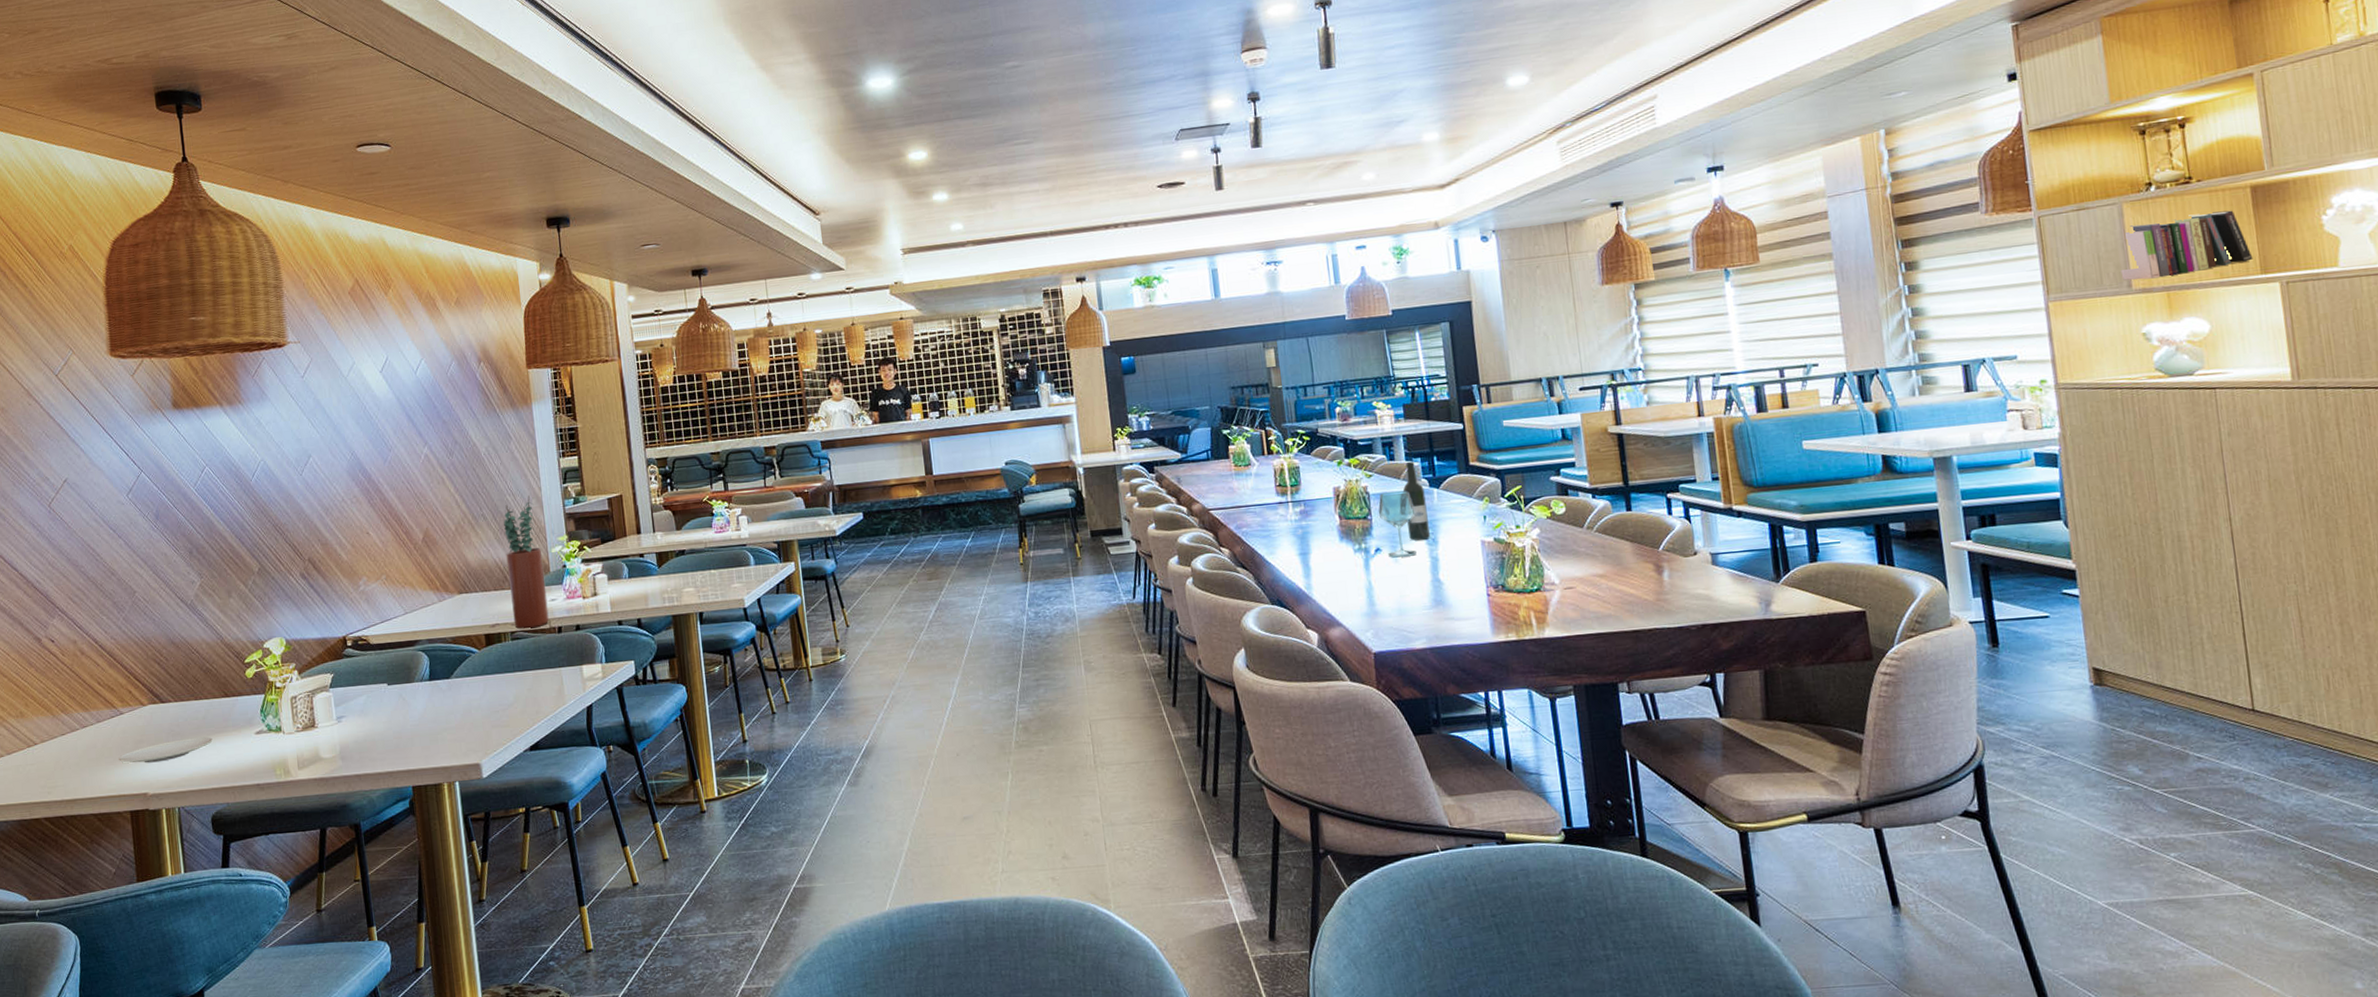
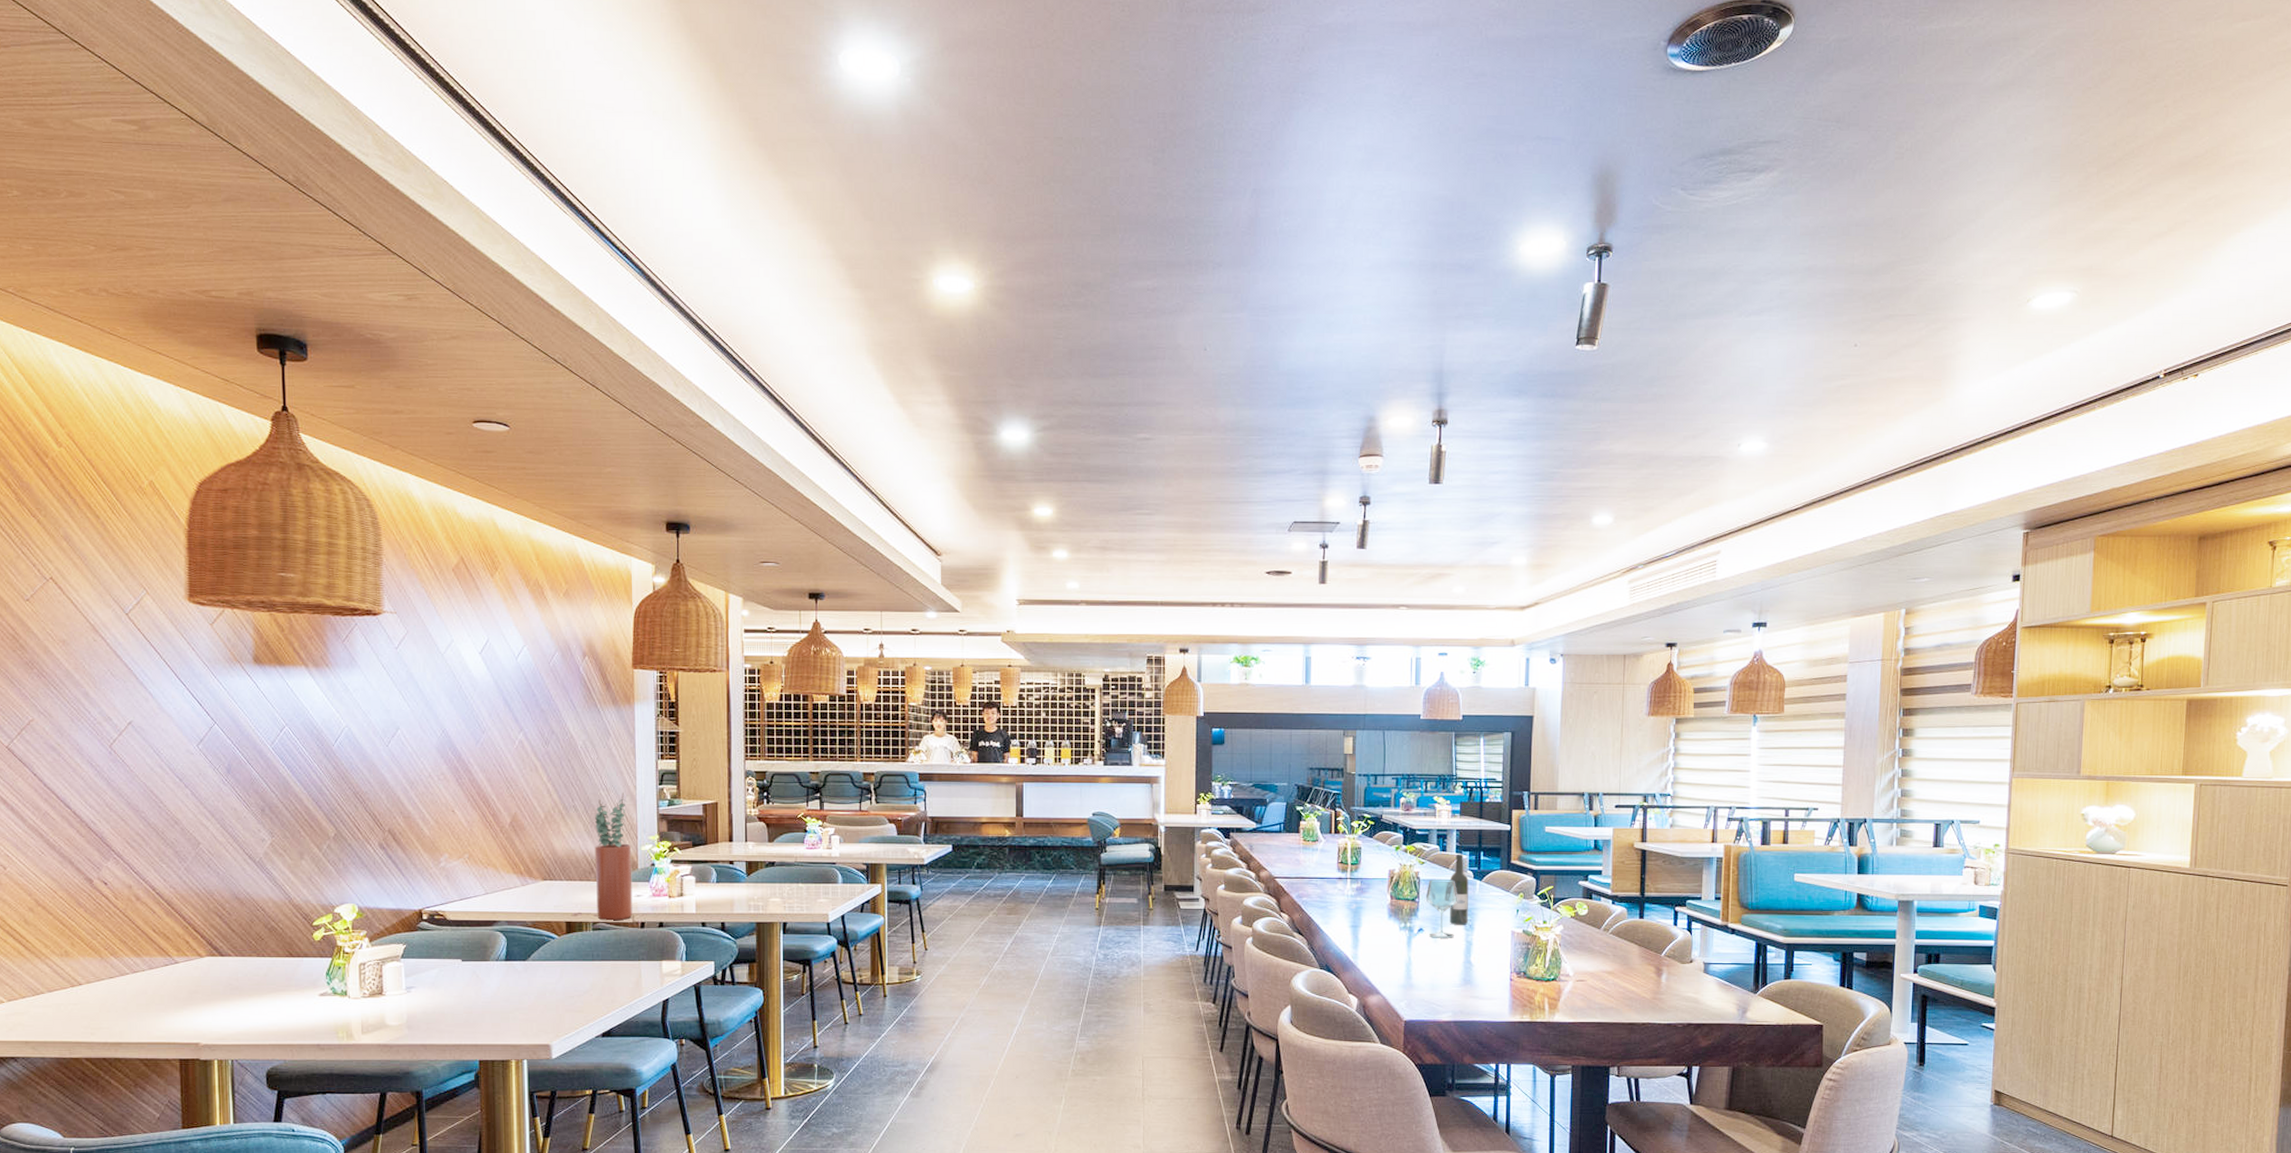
plate: present [119,737,213,763] -> none [170,994,273,1014]
books: present [2120,210,2254,281] -> none [2073,717,2179,768]

